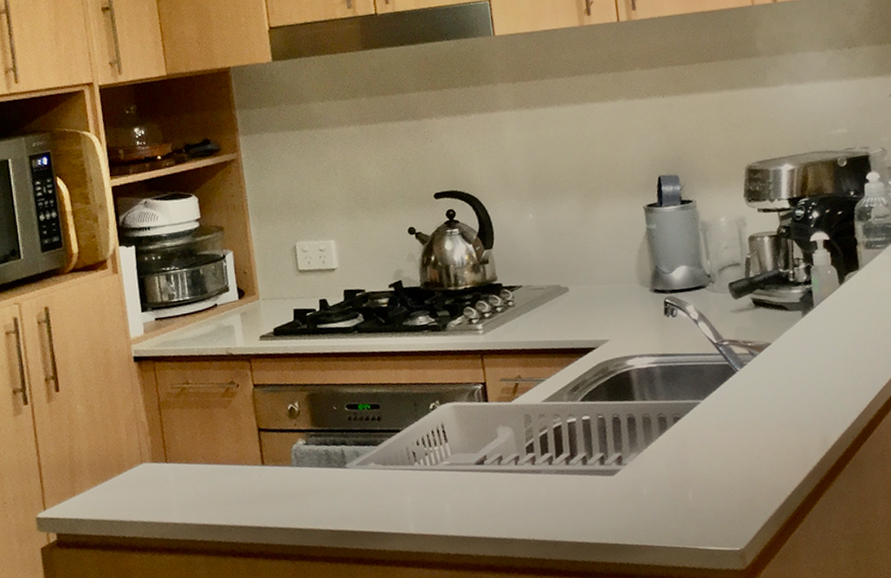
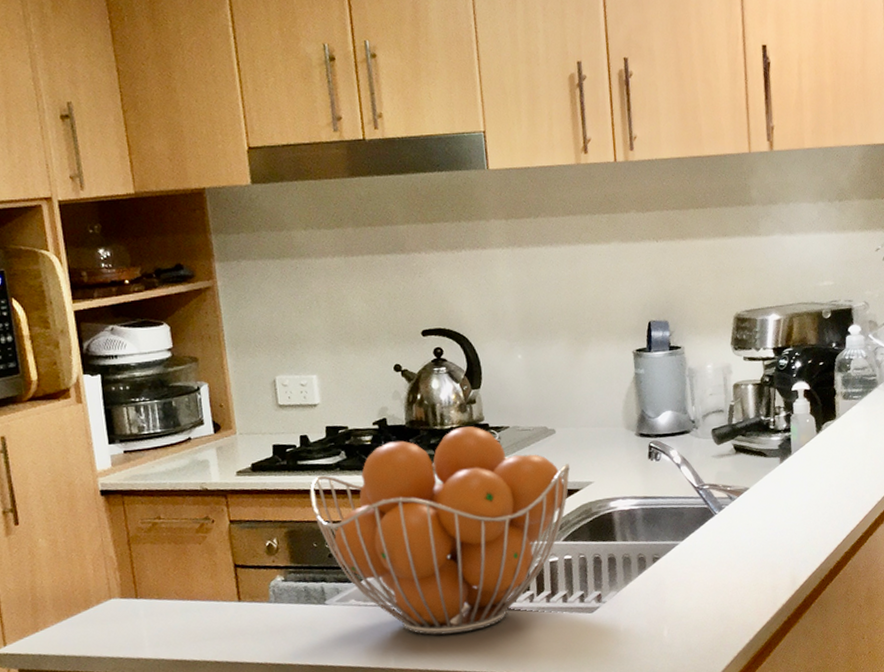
fruit basket: none [329,286,585,499] -> present [309,426,571,635]

